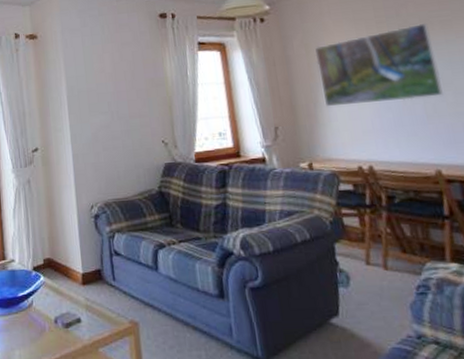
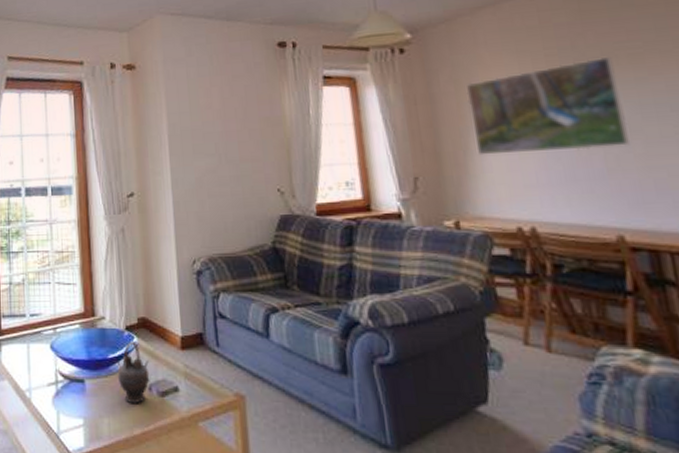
teapot: none [26,280,56,335] -> present [117,342,150,403]

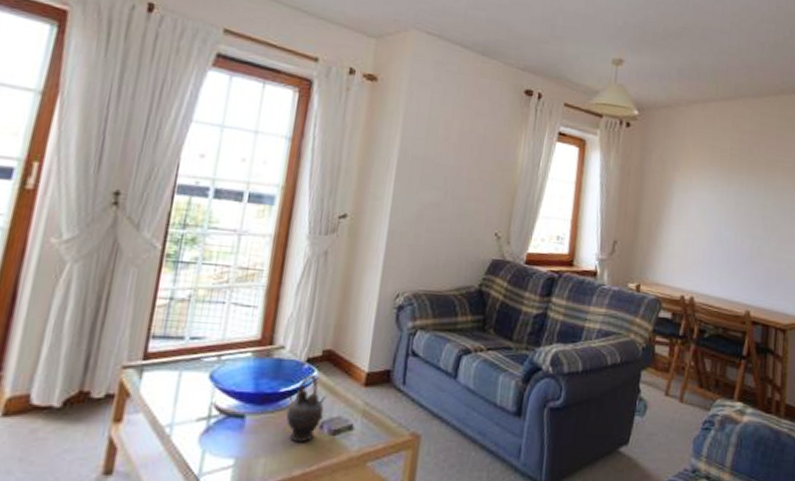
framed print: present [466,56,630,156] -> none [667,164,773,240]

